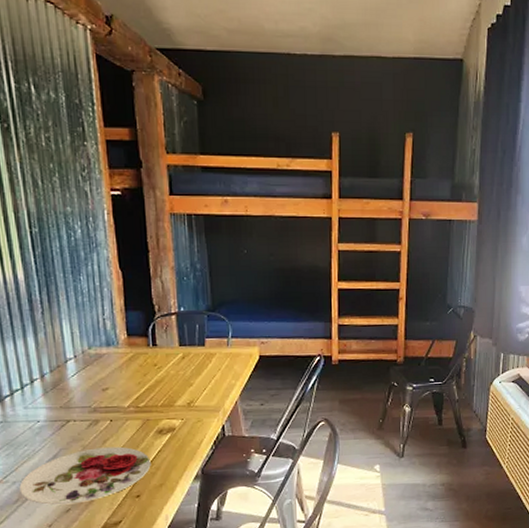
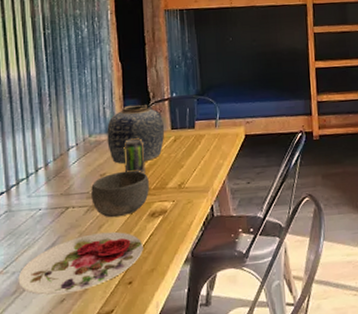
bowl: none [93,386,156,433] -> present [91,170,149,218]
vase: none [108,317,172,380] -> present [107,105,165,165]
beverage can: none [127,353,152,391] -> present [123,138,146,174]

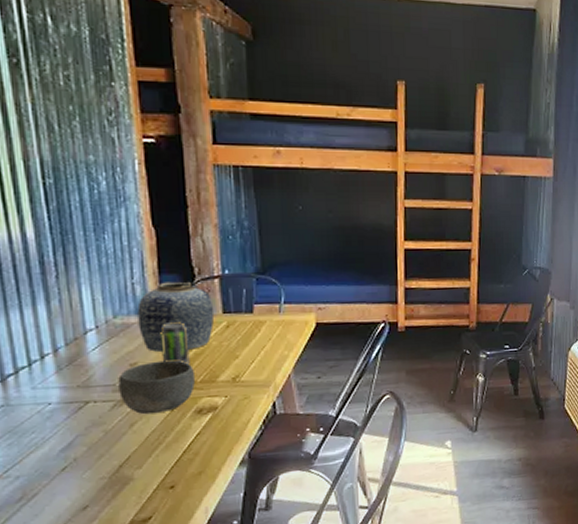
plate: present [18,231,143,296] -> none [24,430,188,502]

